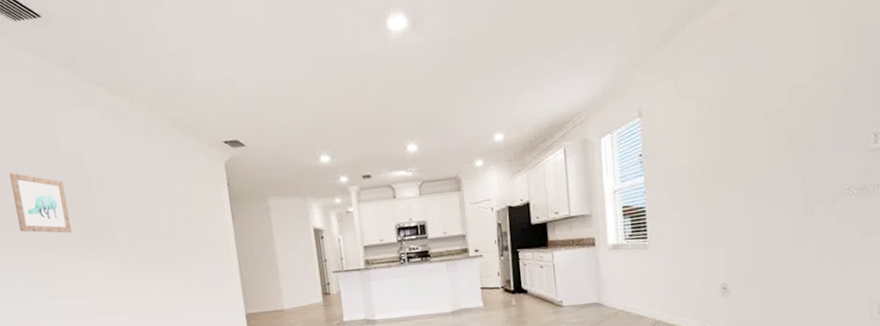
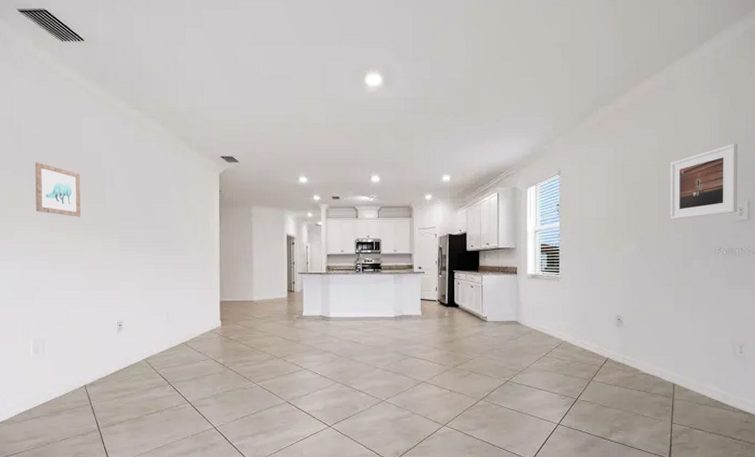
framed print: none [781,49,871,158] -> present [669,143,737,220]

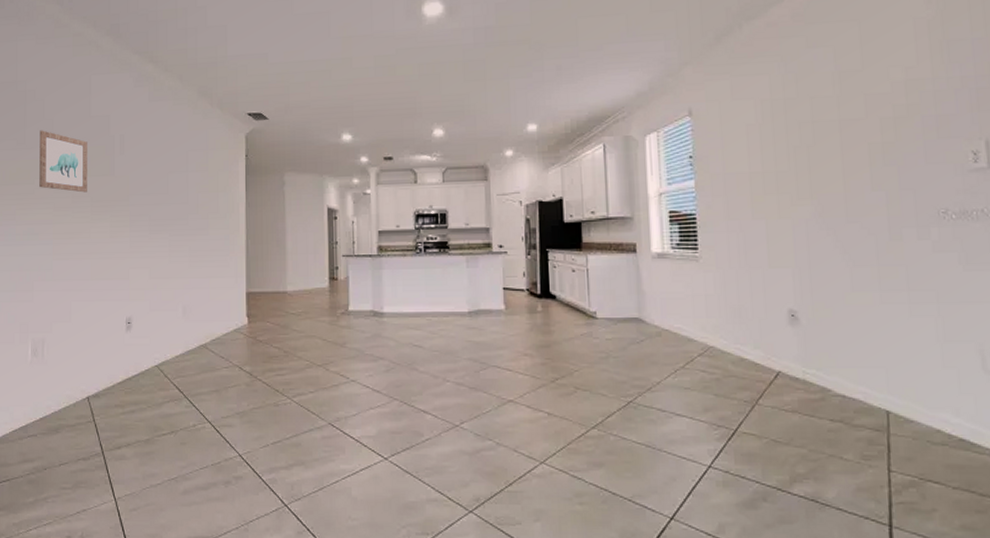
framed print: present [669,143,737,220] -> none [856,59,969,172]

